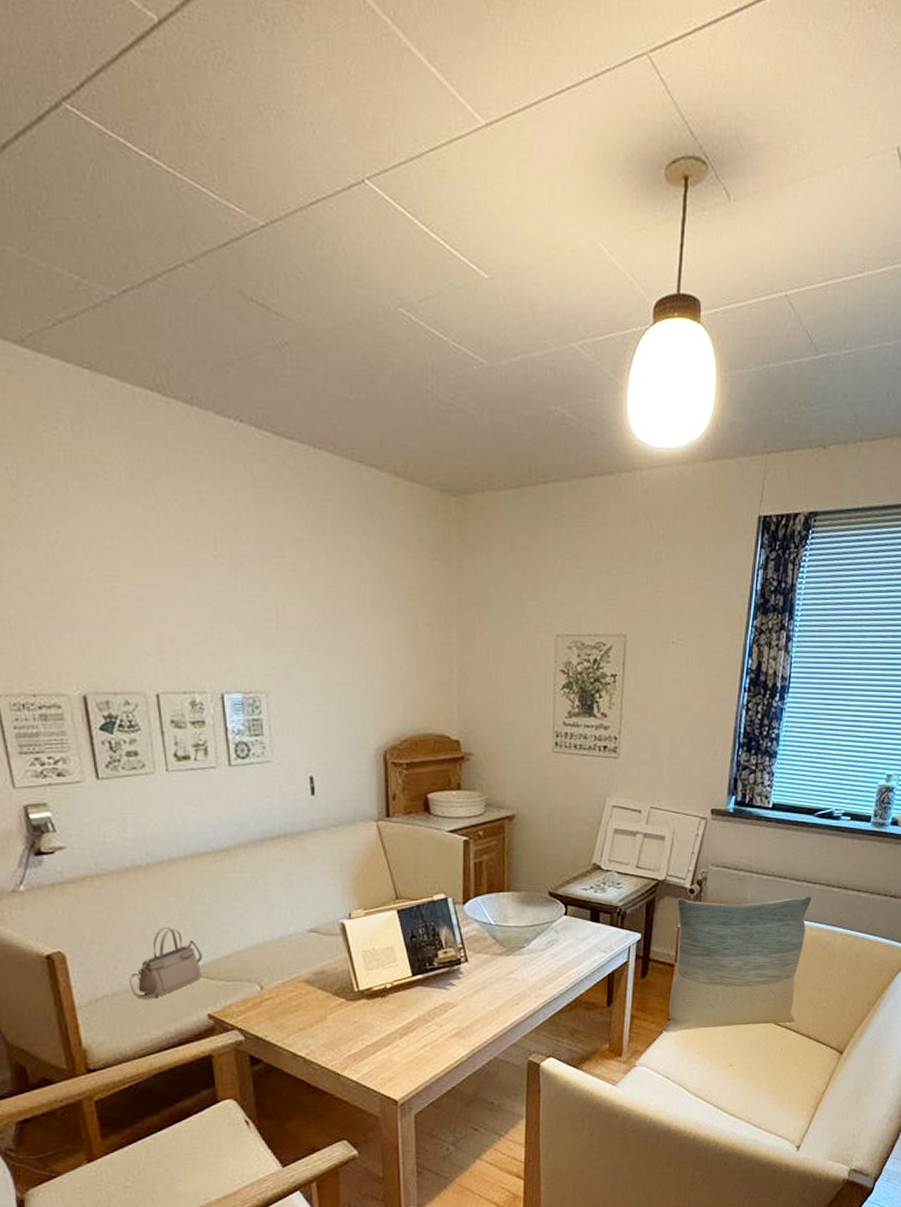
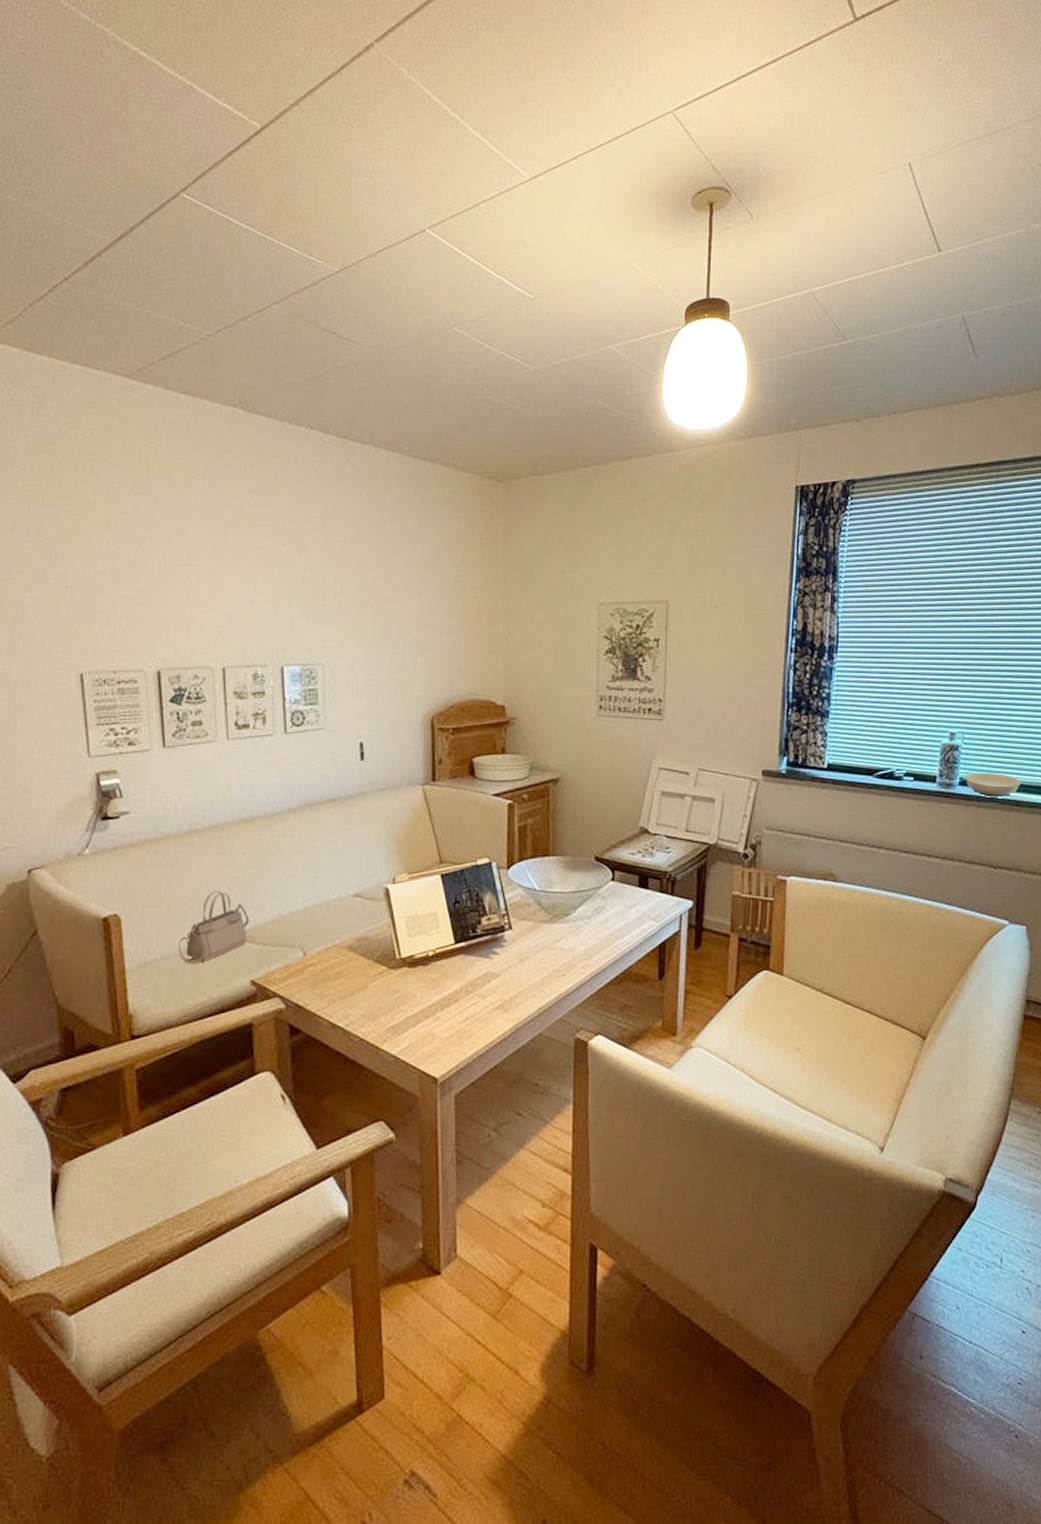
pillow: present [663,896,812,1033] -> none [721,862,877,1011]

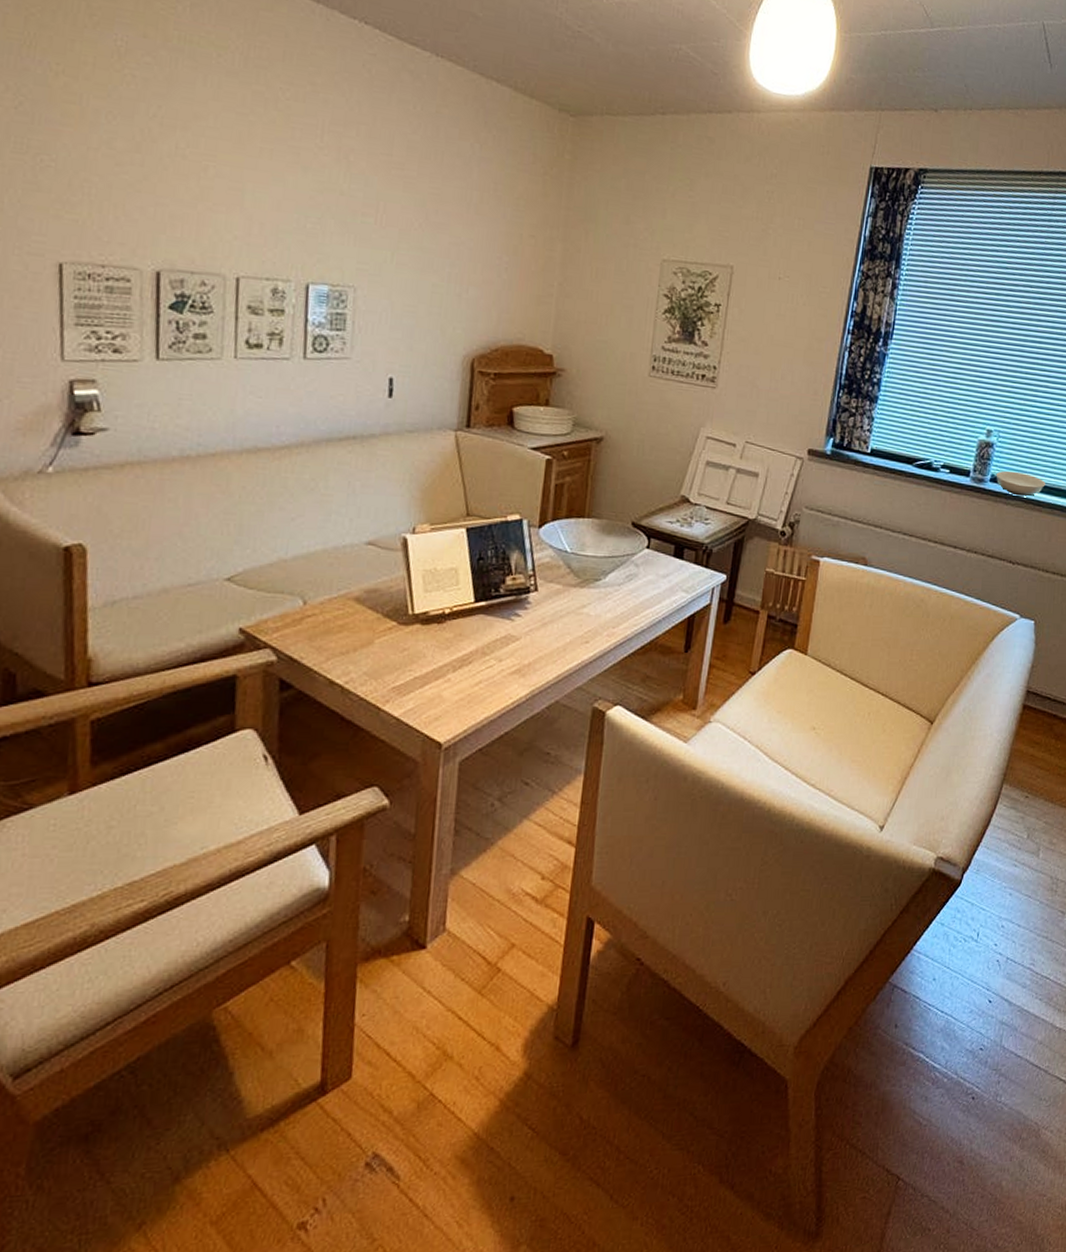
handbag: present [178,890,249,963] -> none [154,525,243,606]

